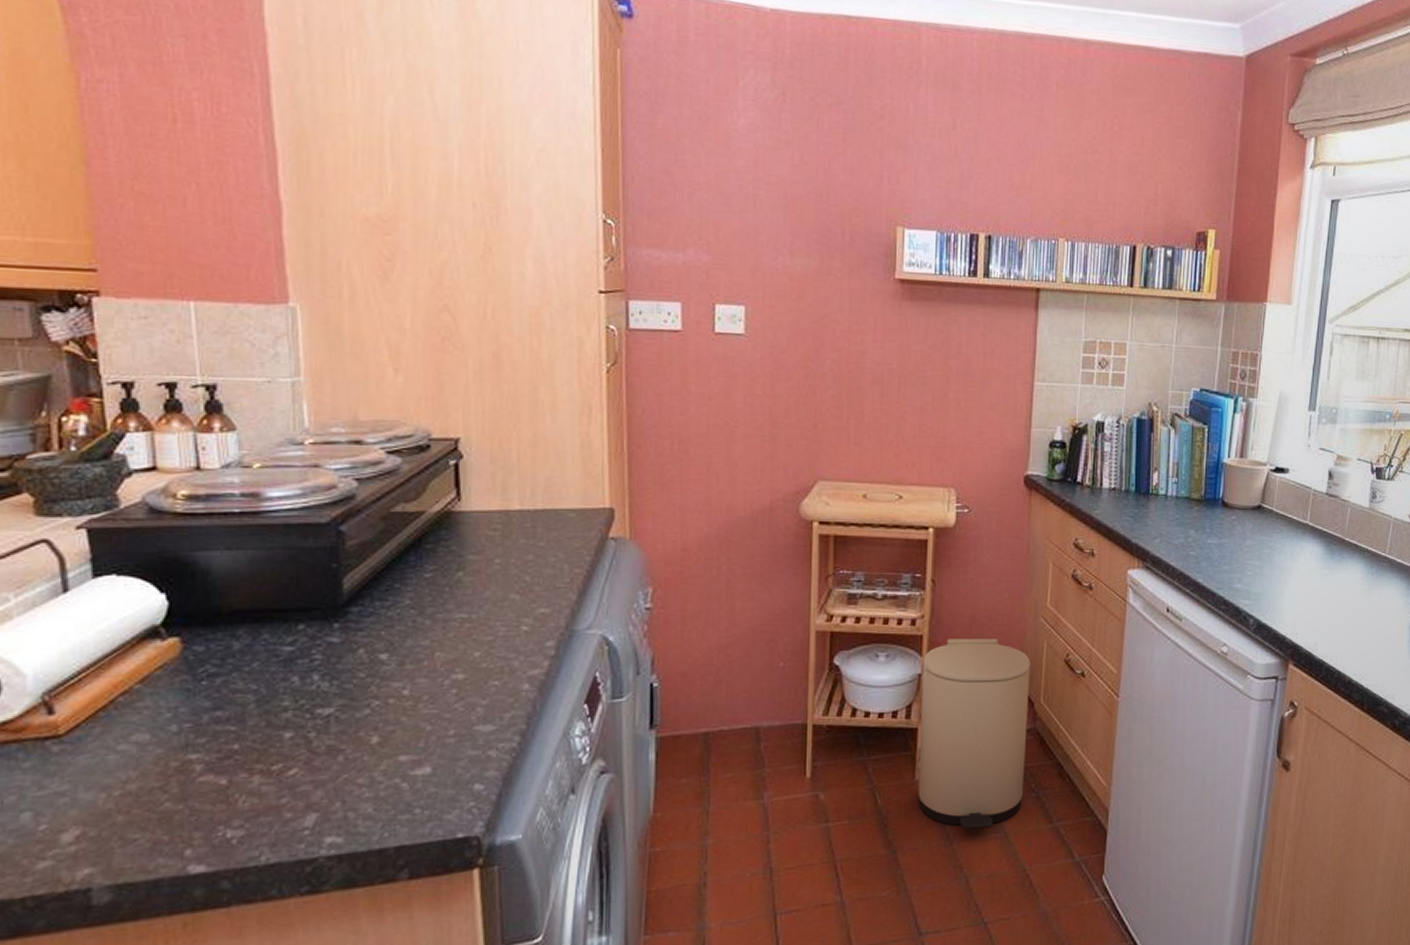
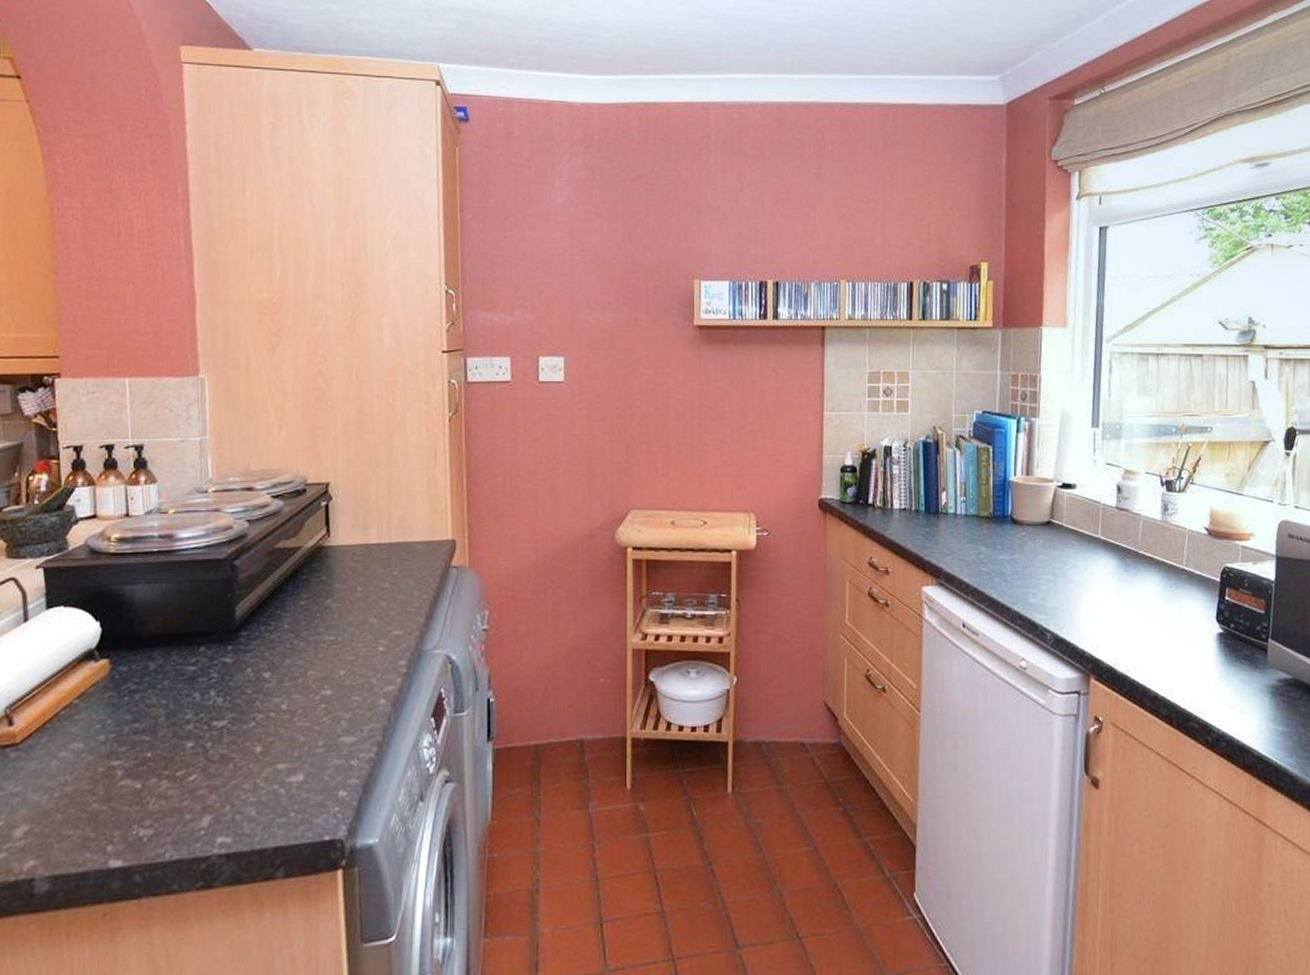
pedal bin: present [918,638,1030,830] -> none [730,655,833,843]

